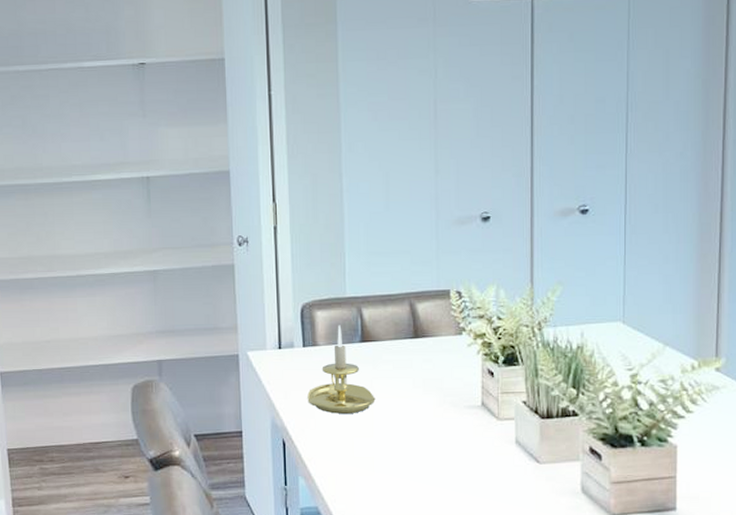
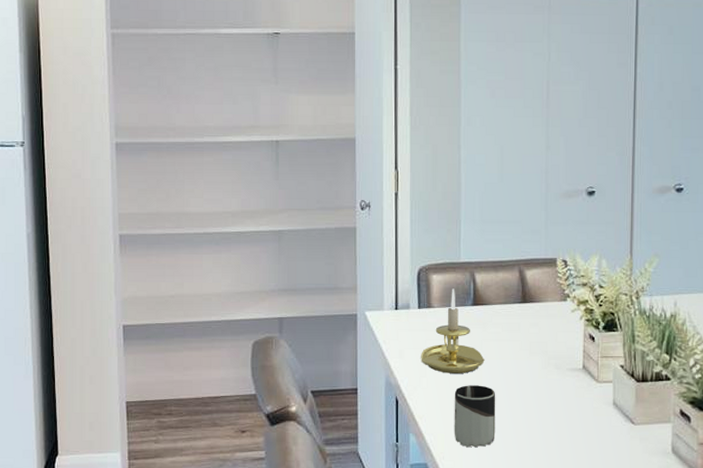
cup: none [344,425,390,490] -> present [454,385,496,448]

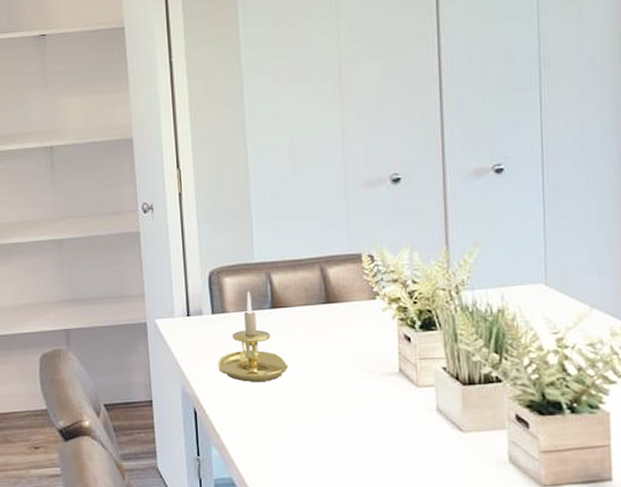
cup: present [454,385,496,448] -> none [257,393,306,460]

